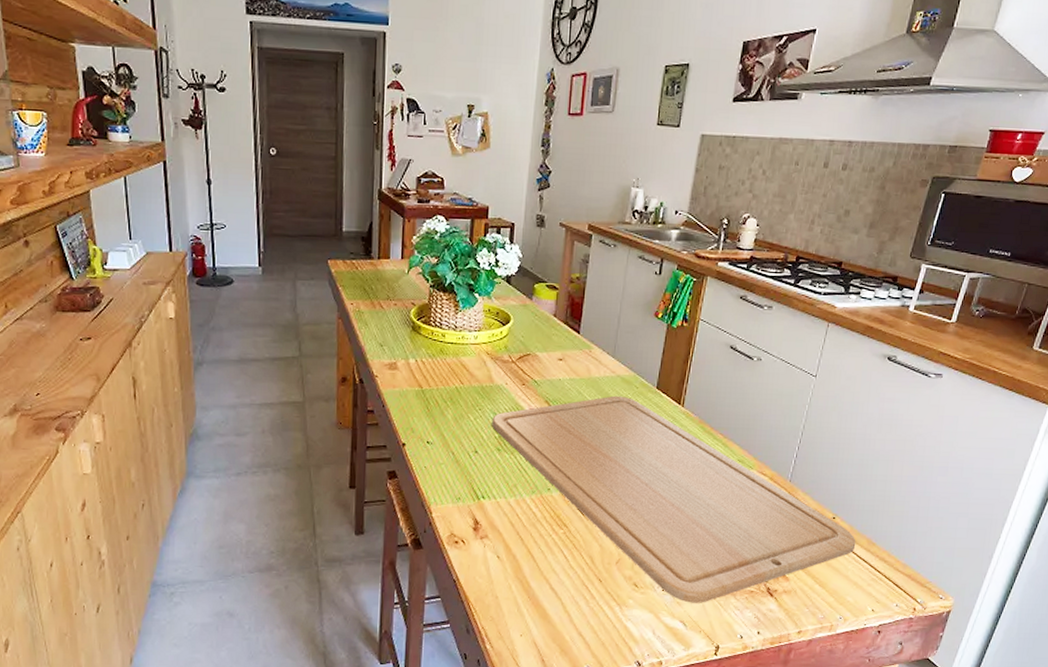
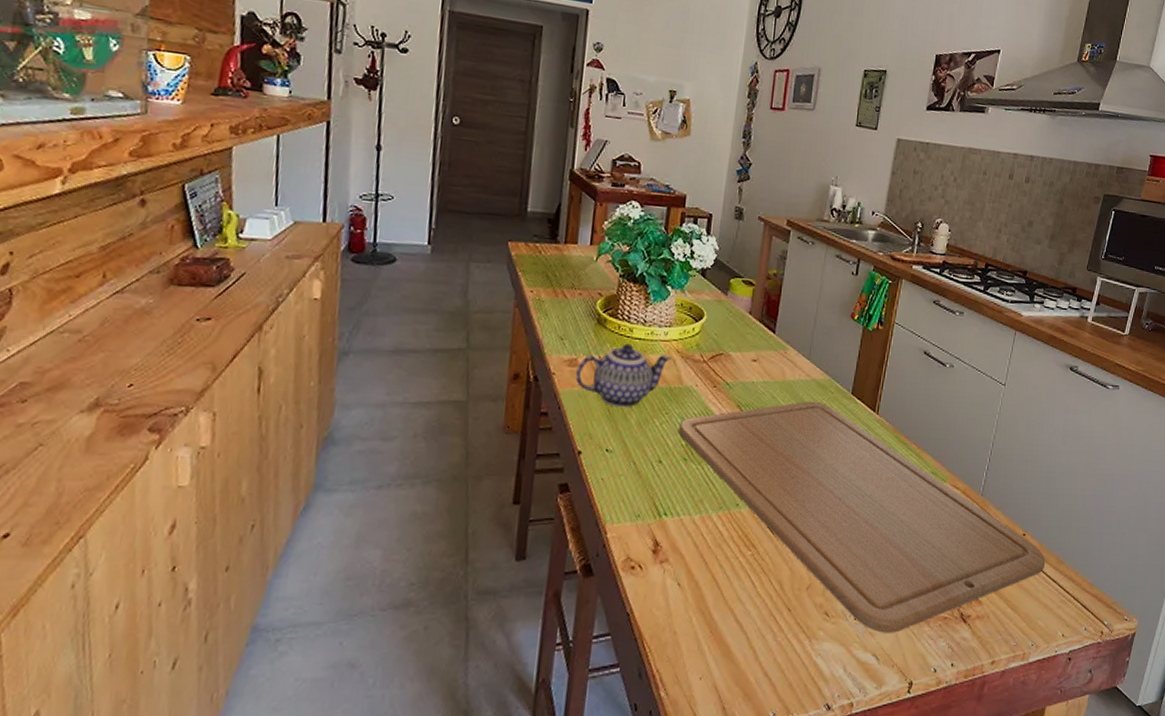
teapot: none [396,347,482,405] -> present [575,343,672,408]

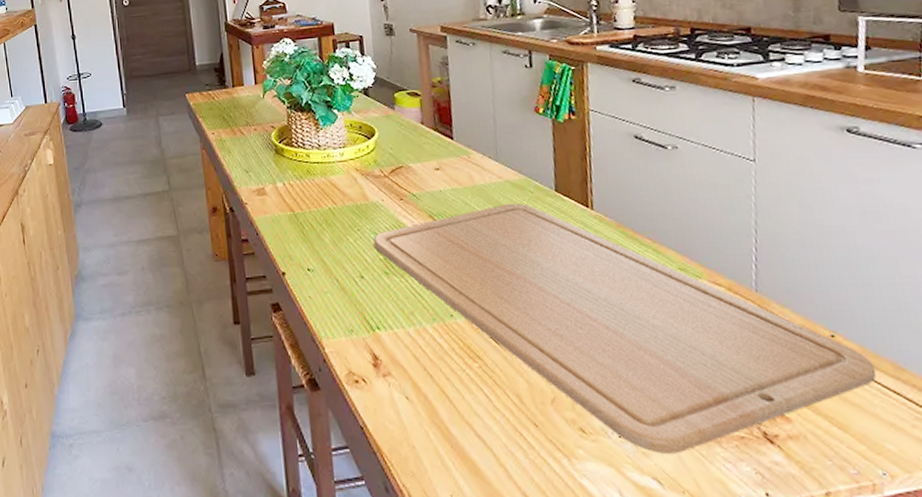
teapot: present [575,343,672,408] -> none [265,168,352,229]

